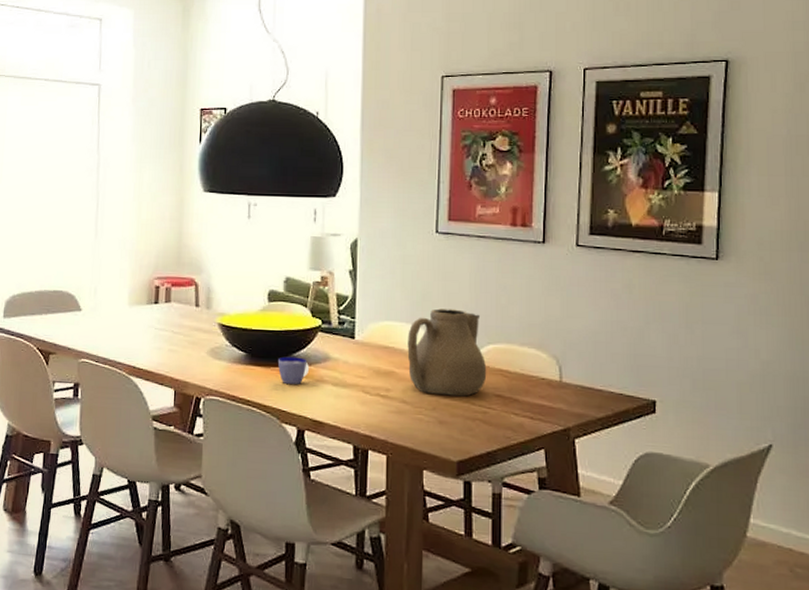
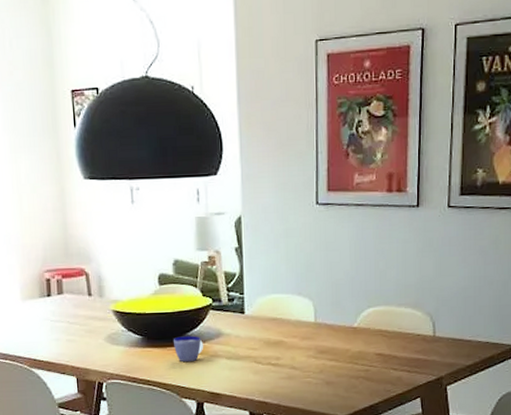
teapot: present [407,308,487,397] -> none [294,277,368,358]

